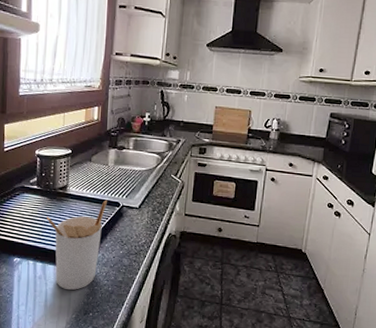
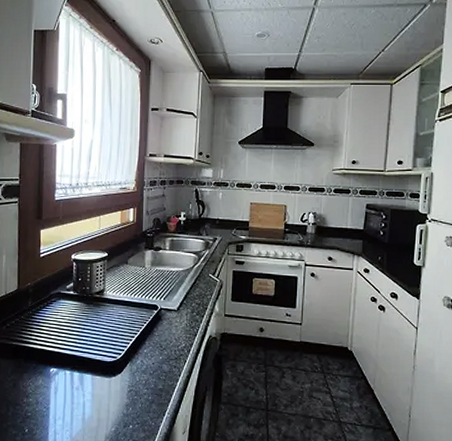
utensil holder: present [47,200,108,291] -> none [84,303,146,401]

